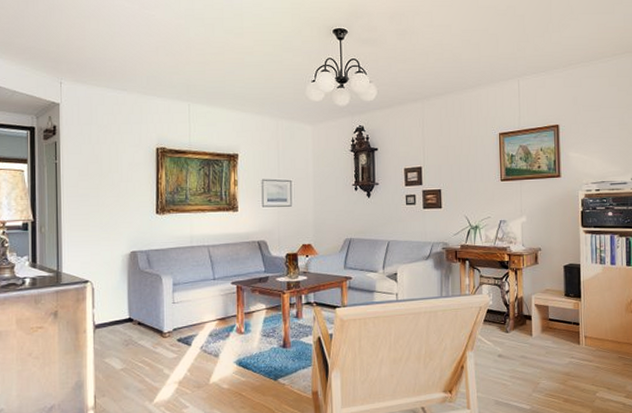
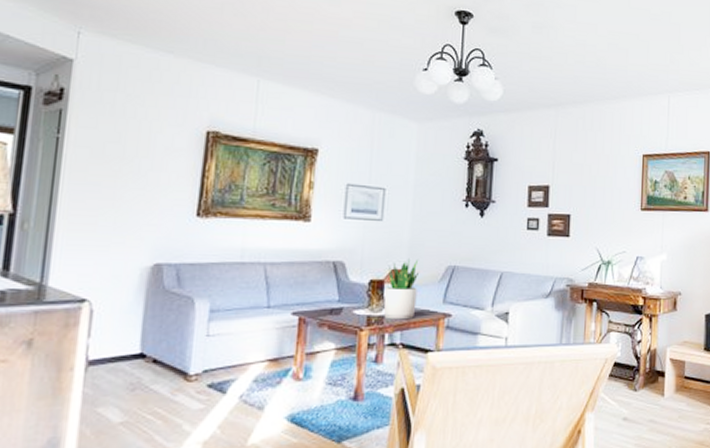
planter: none [298,234,324,284] -> present [383,258,418,320]

